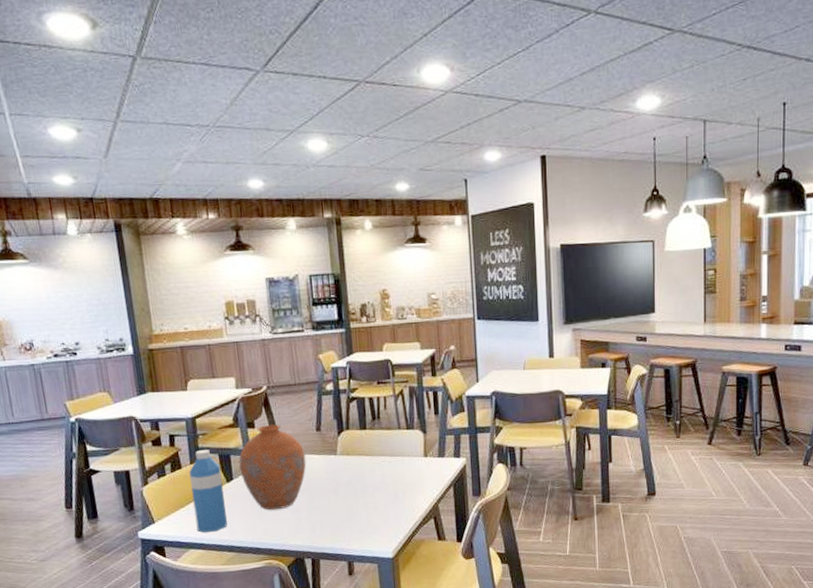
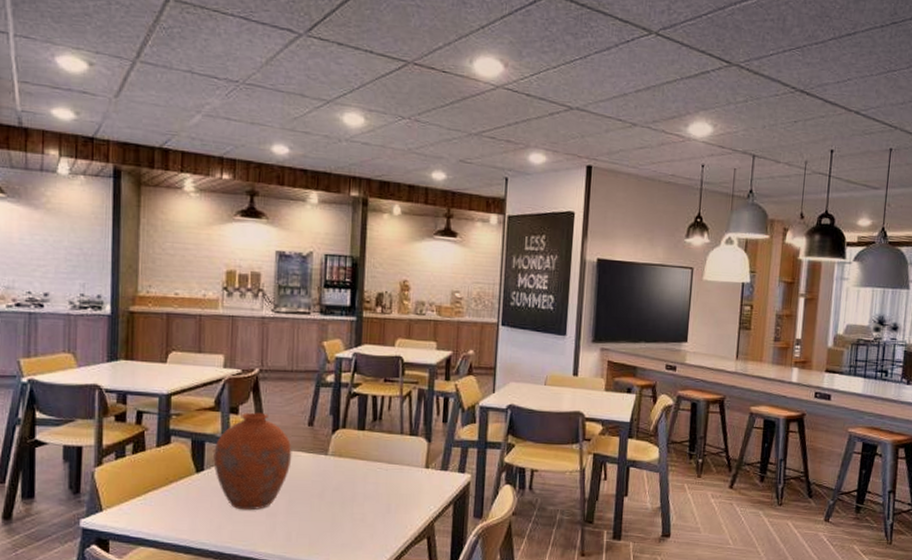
water bottle: present [189,450,228,533] -> none [152,432,191,529]

